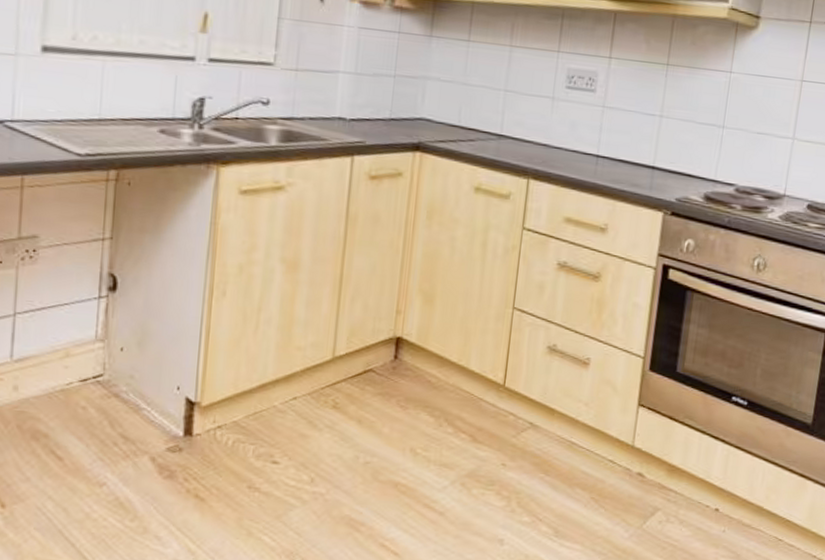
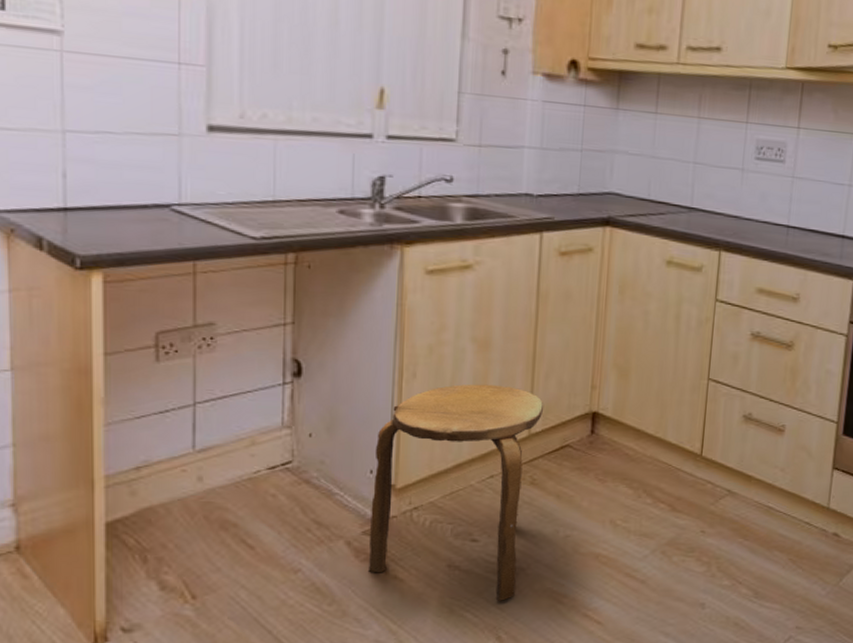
stool: none [170,304,349,526] -> present [367,384,545,601]

